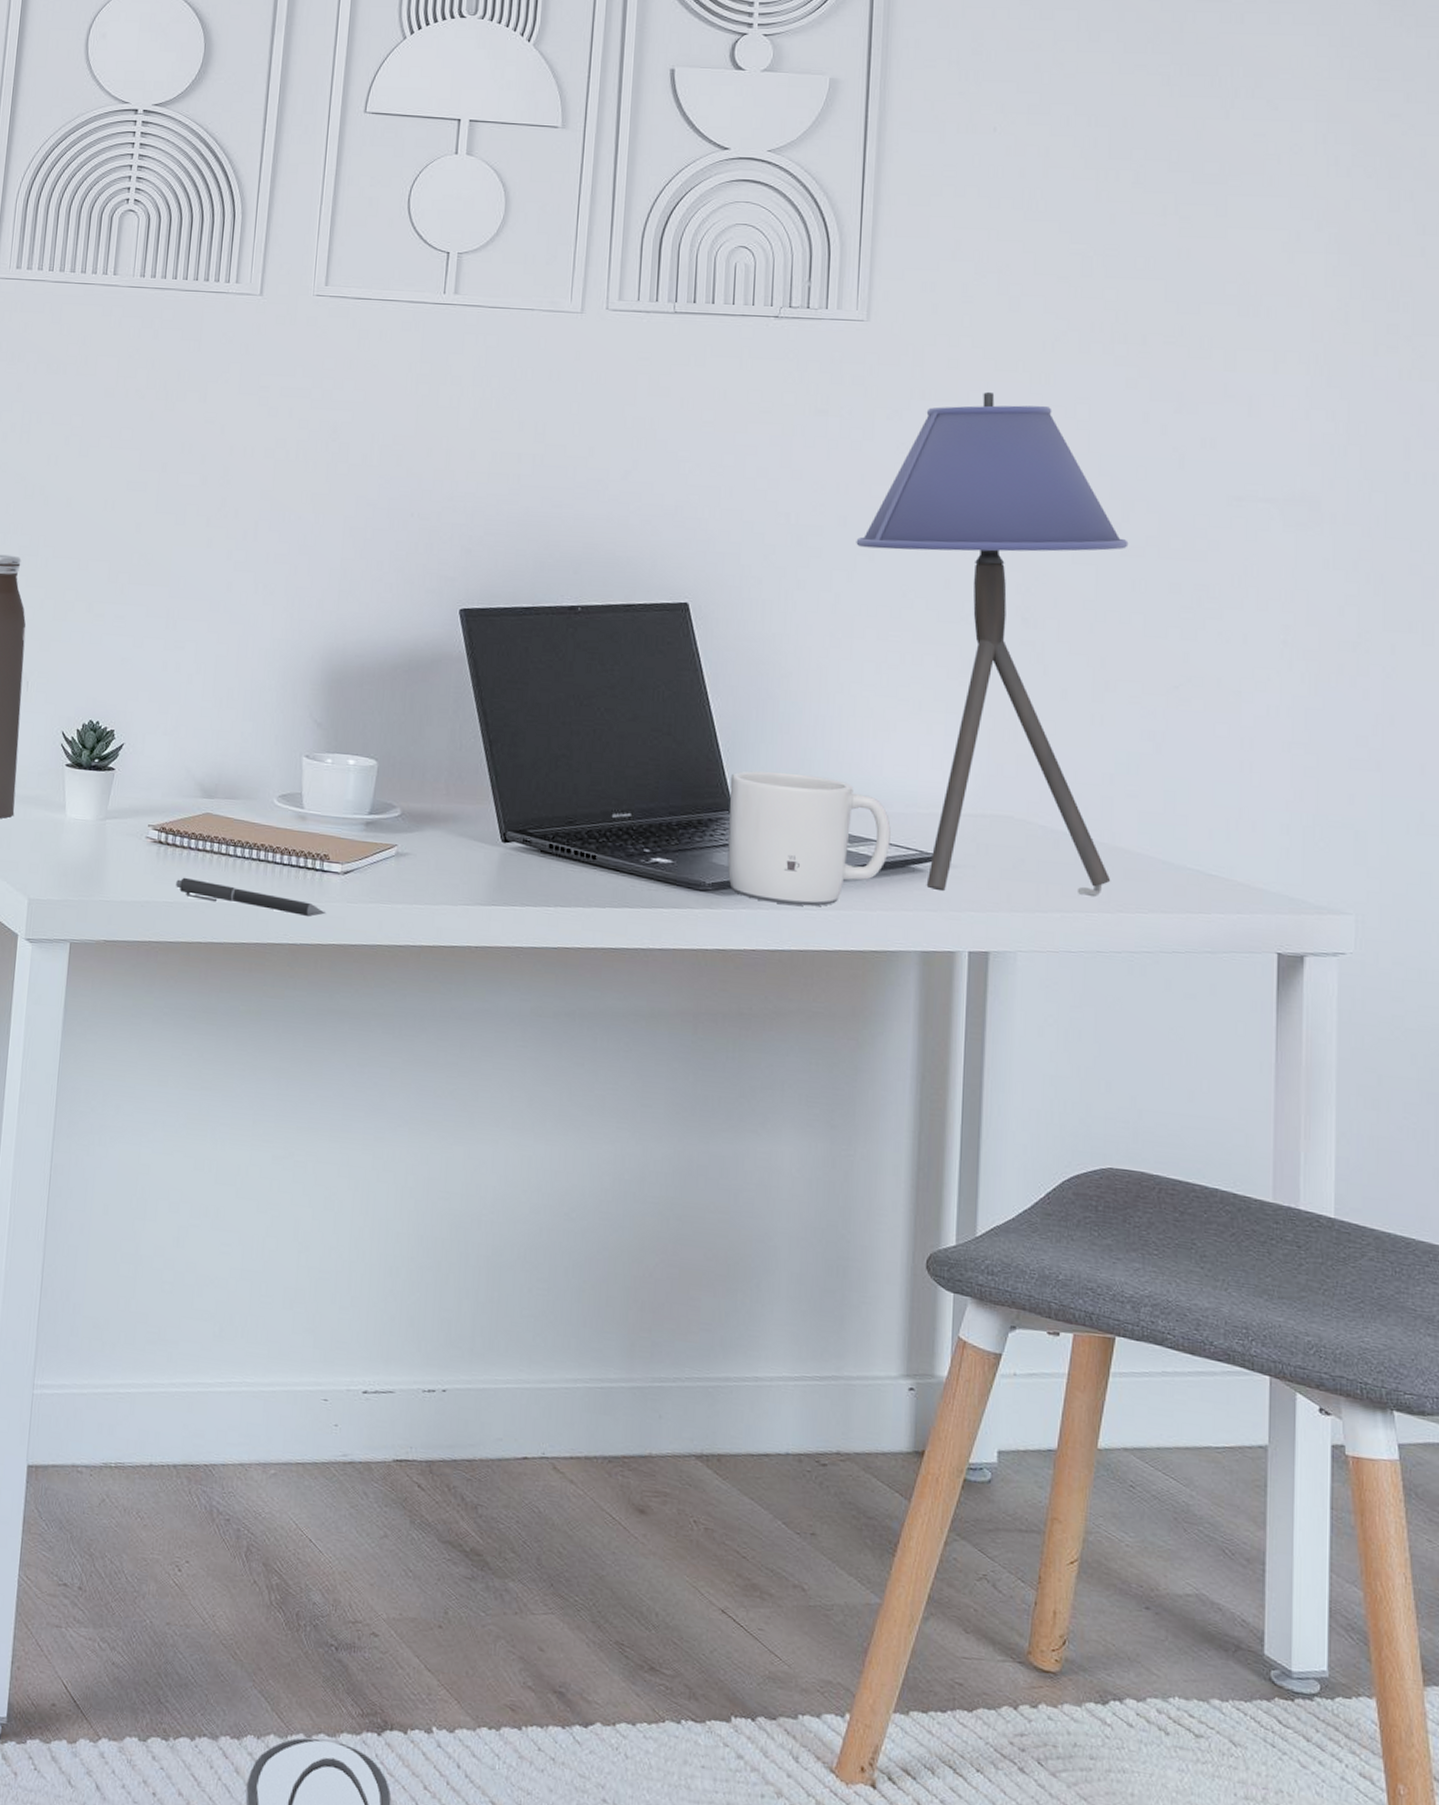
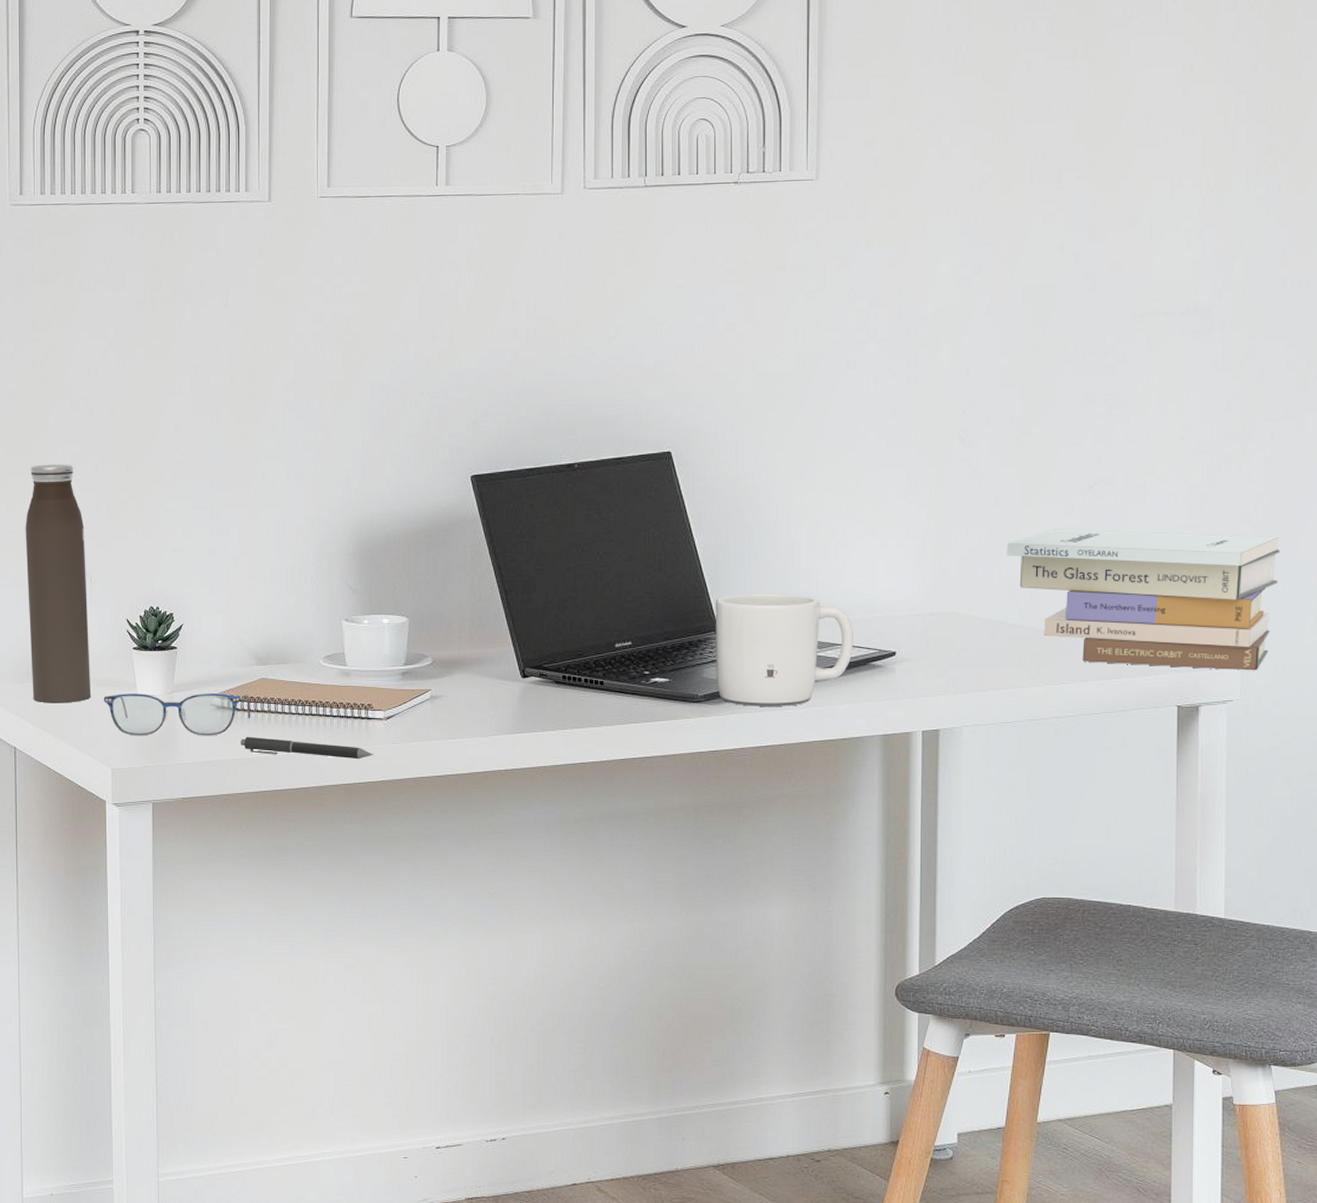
glasses: none [27,814,191,873] -> present [103,693,251,736]
table lamp: present [856,391,1129,898] -> none [814,236,1049,682]
books: none [1075,731,1404,921] -> present [1007,529,1281,671]

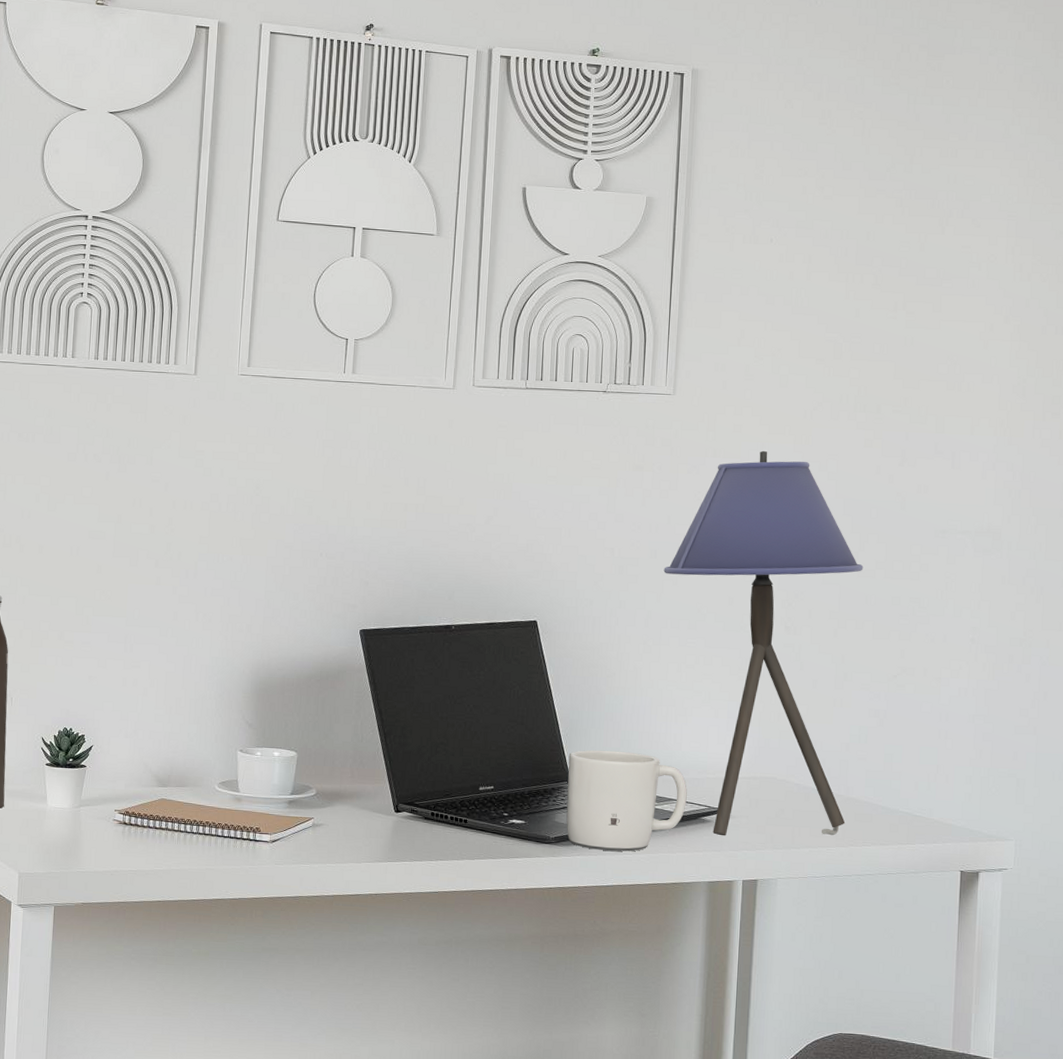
glasses: present [103,693,251,736] -> none [15,805,150,848]
pen: present [241,736,373,760] -> none [139,850,258,877]
table lamp: none [814,236,1049,682] -> present [663,450,864,836]
books: present [1007,529,1281,671] -> none [821,710,1052,845]

